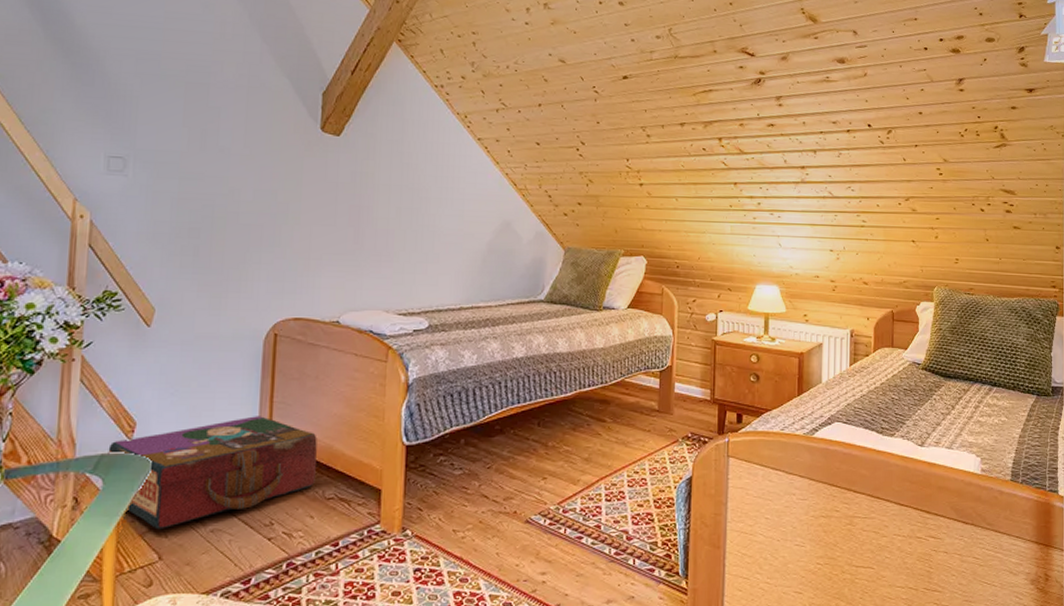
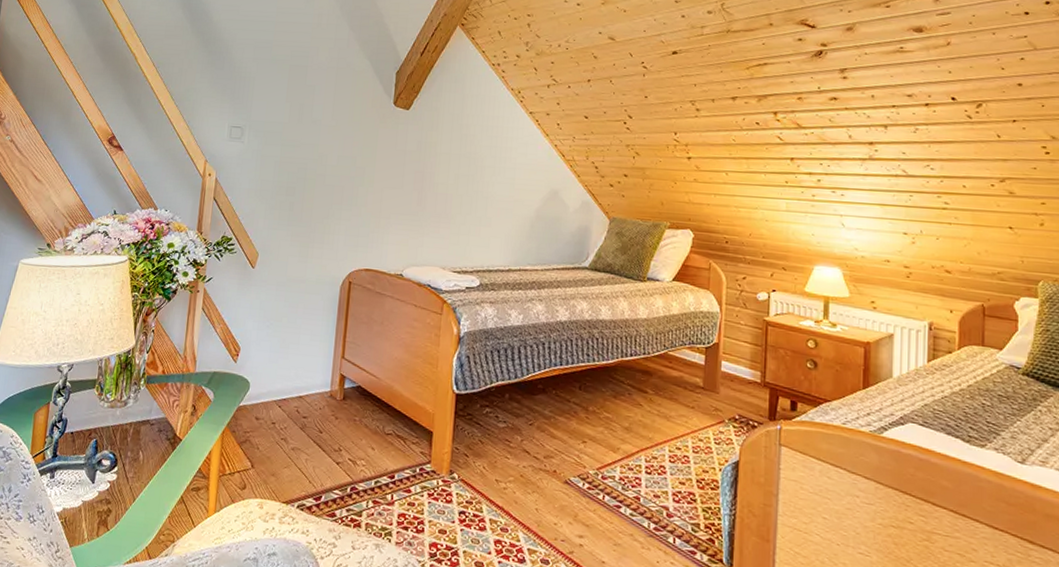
suitcase: present [108,416,317,530] -> none [218,352,380,442]

